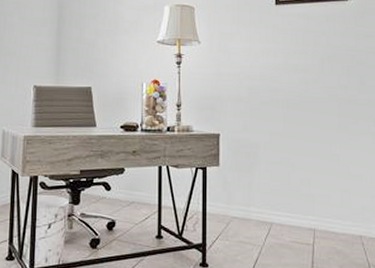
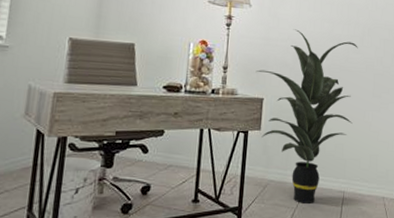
indoor plant: none [209,62,318,241] -> present [255,29,358,204]

